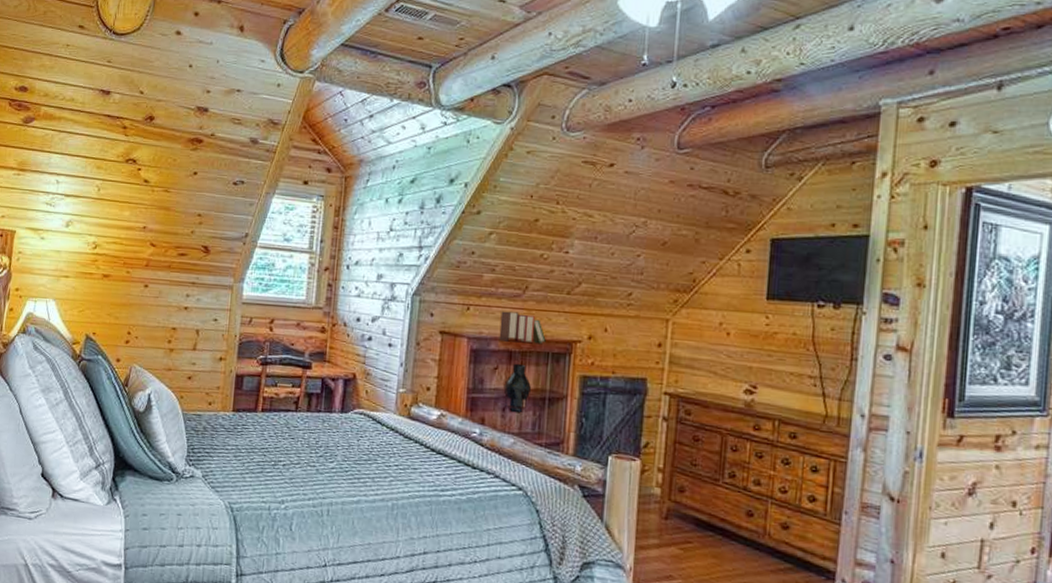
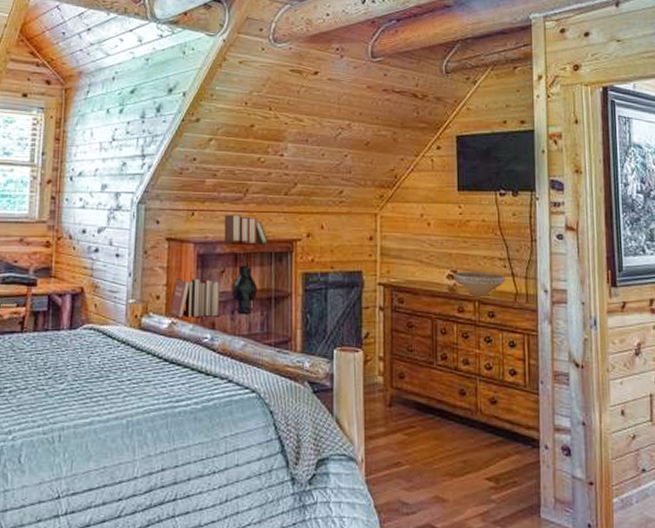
books: none [439,370,492,413] -> present [169,276,219,318]
decorative bowl: none [752,386,814,416] -> present [453,271,505,296]

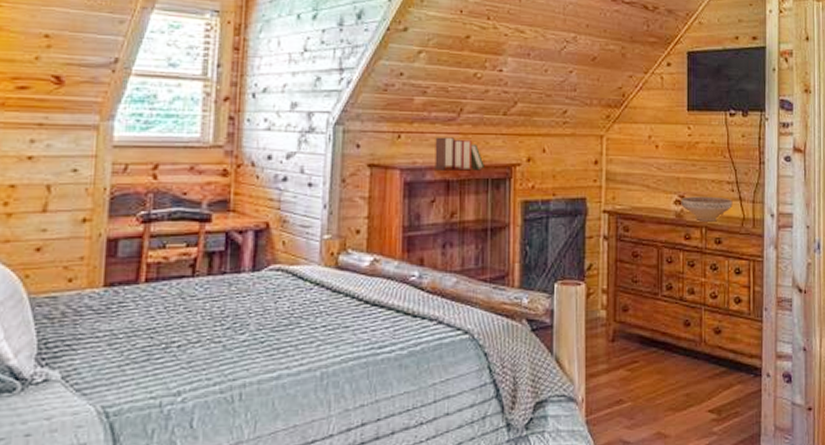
books: present [169,276,219,318] -> none [371,207,429,254]
vase: present [232,266,257,313] -> none [444,195,471,247]

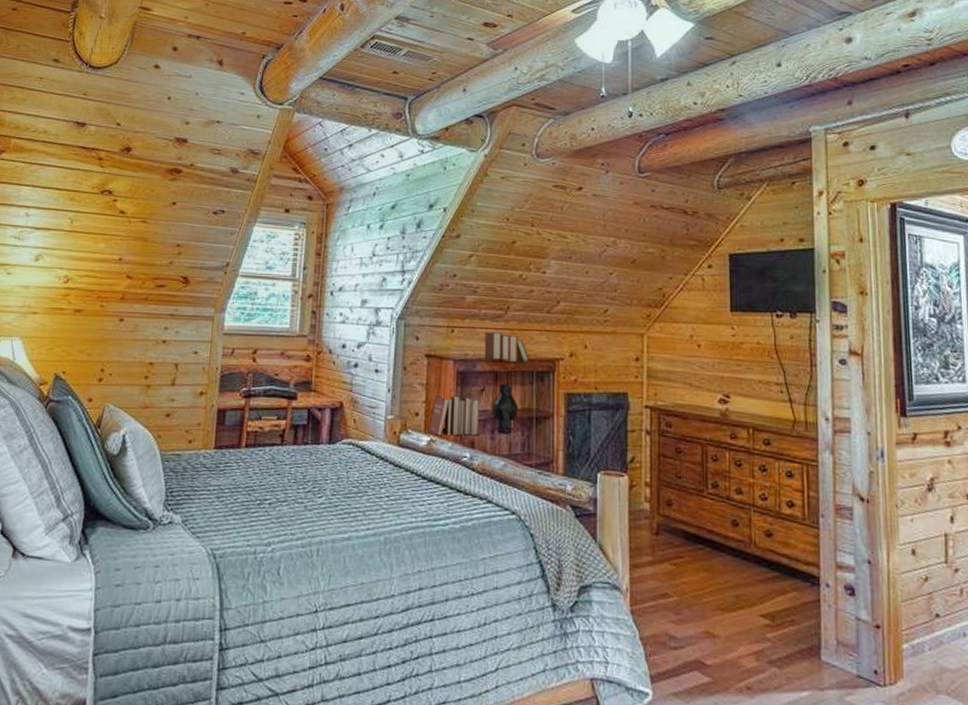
books: none [371,207,429,254] -> present [428,394,479,436]
vase: none [444,195,471,247] -> present [492,385,518,433]
decorative bowl: present [681,196,733,222] -> none [725,395,782,423]

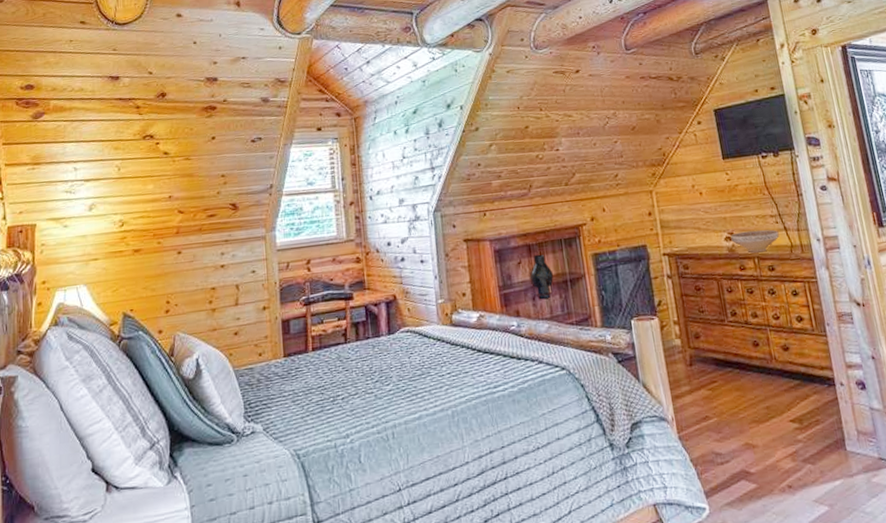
books: present [428,394,479,436] -> none [476,271,521,311]
books: present [484,332,530,364] -> none [513,209,557,238]
decorative bowl: none [725,395,782,423] -> present [730,229,780,253]

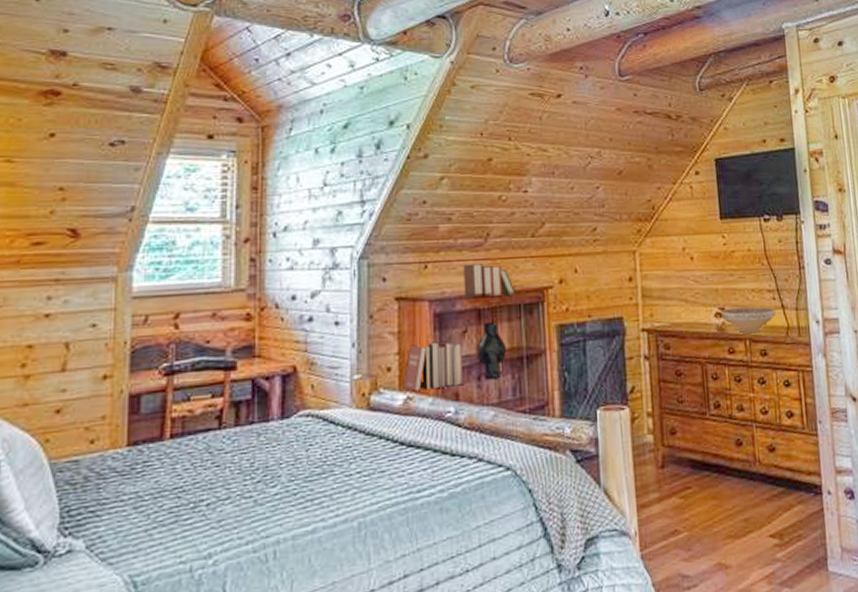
books: none [476,271,521,311] -> present [404,340,463,391]
books: none [513,209,557,238] -> present [463,263,516,299]

